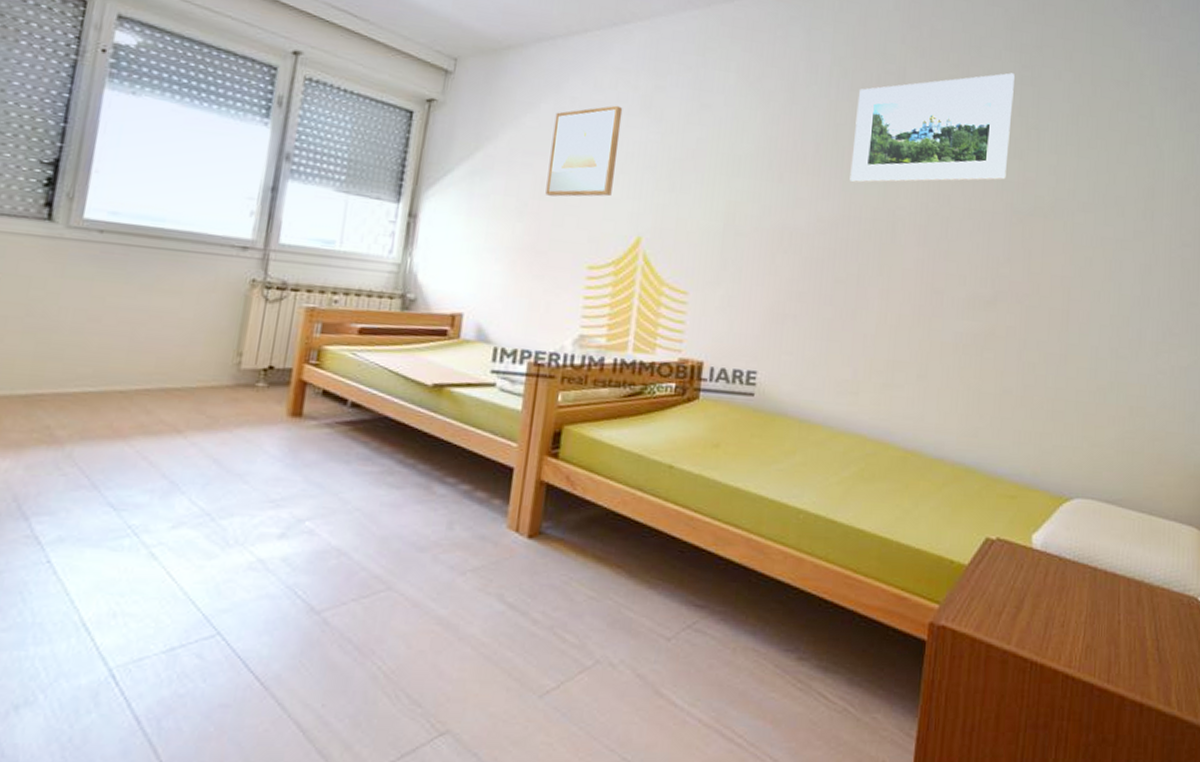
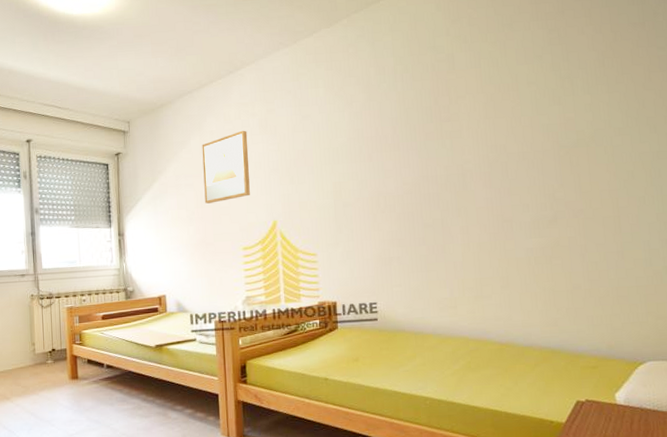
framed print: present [850,73,1015,183] -> none [419,38,549,151]

